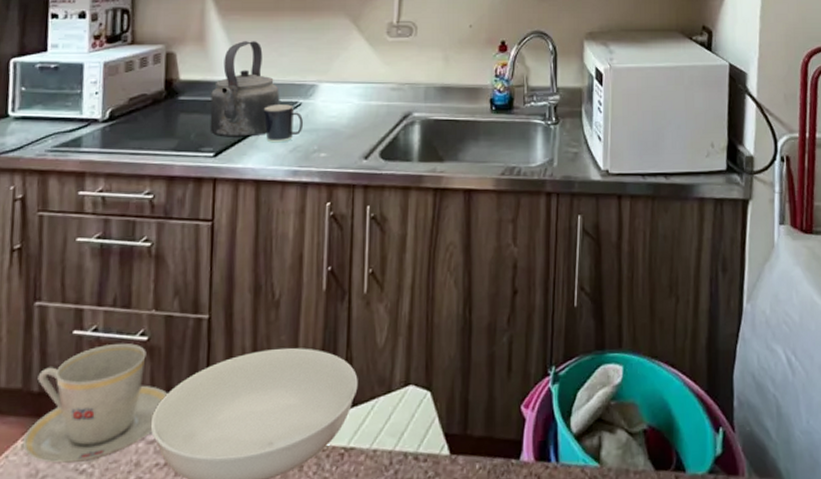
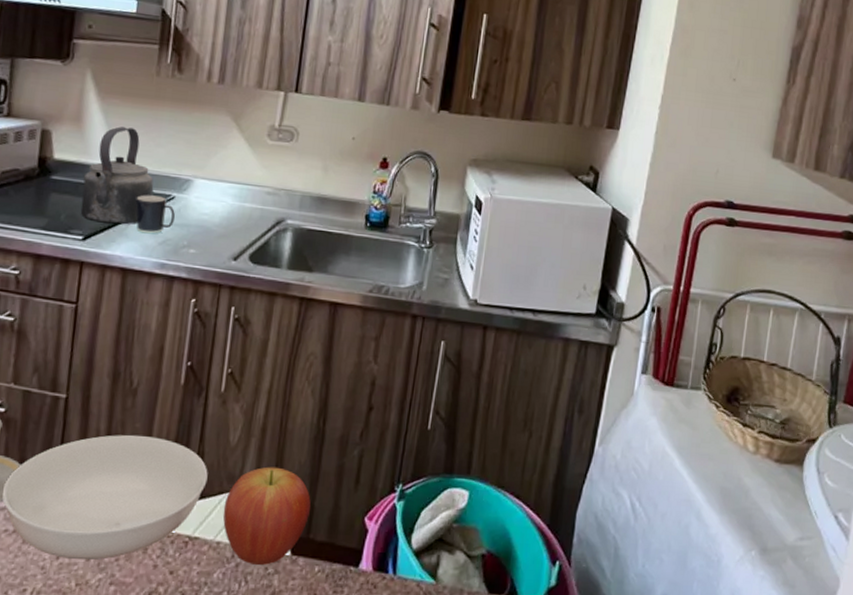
fruit: none [377,364,465,470] -> present [222,466,311,565]

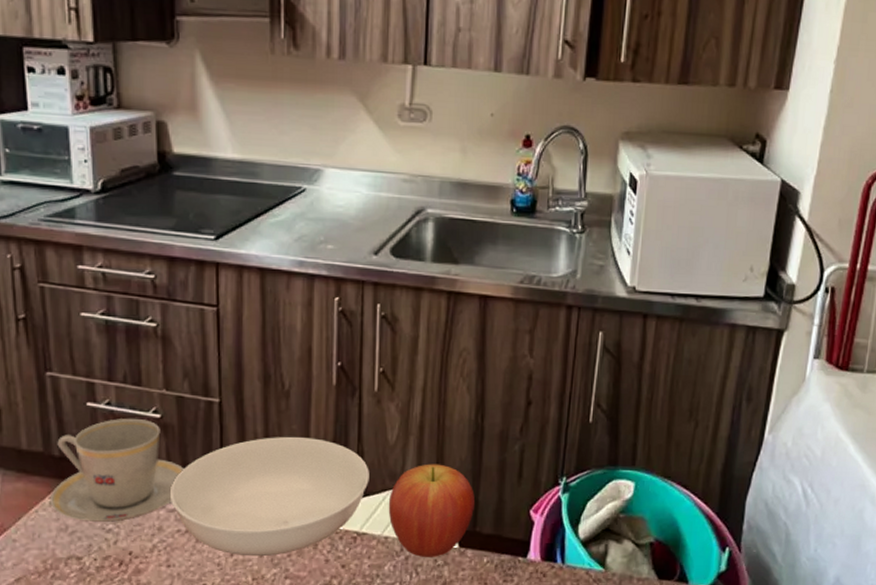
kettle: present [80,126,154,225] -> none [208,114,283,221]
mug: present [135,195,175,234] -> none [265,188,308,230]

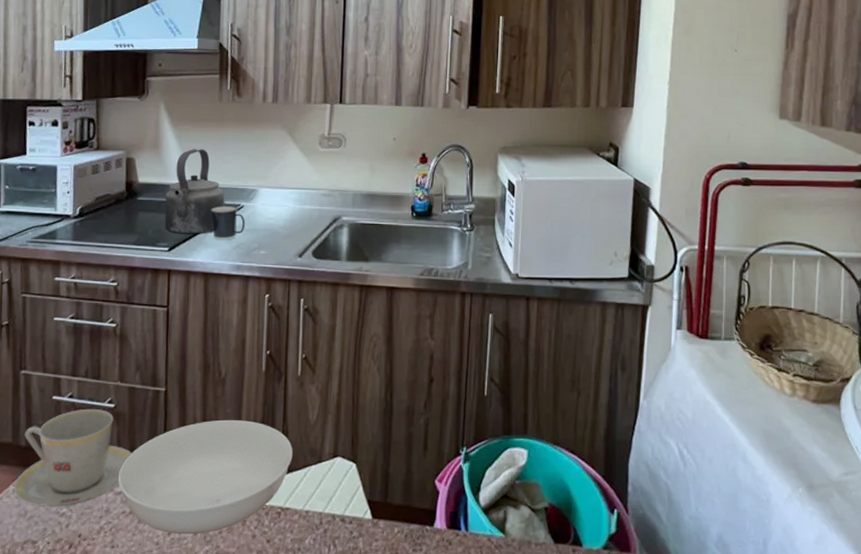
kettle: none [208,114,283,221] -> present [164,149,225,234]
mug: none [265,188,308,230] -> present [210,206,245,240]
fruit: present [388,464,475,557] -> none [309,439,385,529]

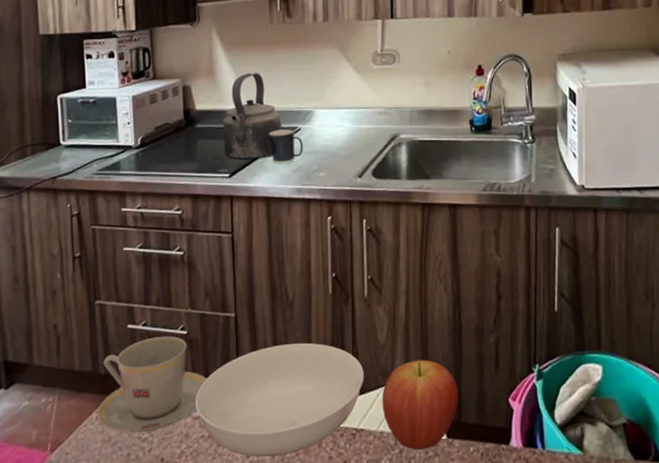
fruit: none [309,439,385,529] -> present [381,359,458,450]

